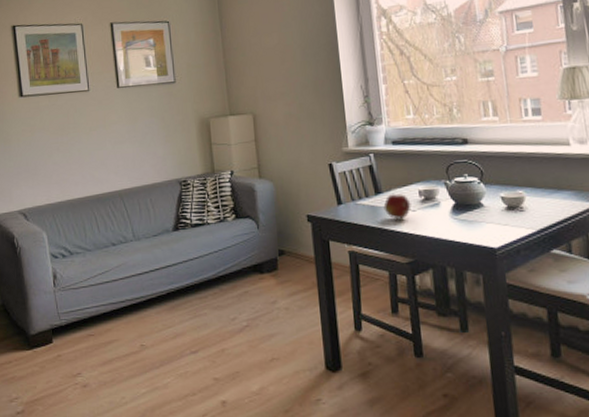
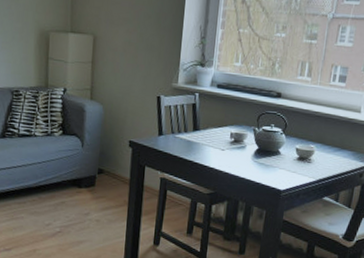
fruit: present [383,193,411,220] -> none [198,132,222,156]

